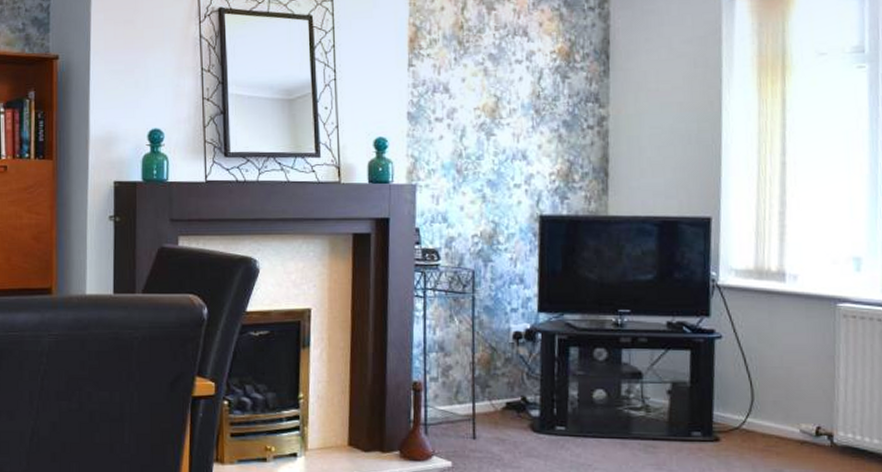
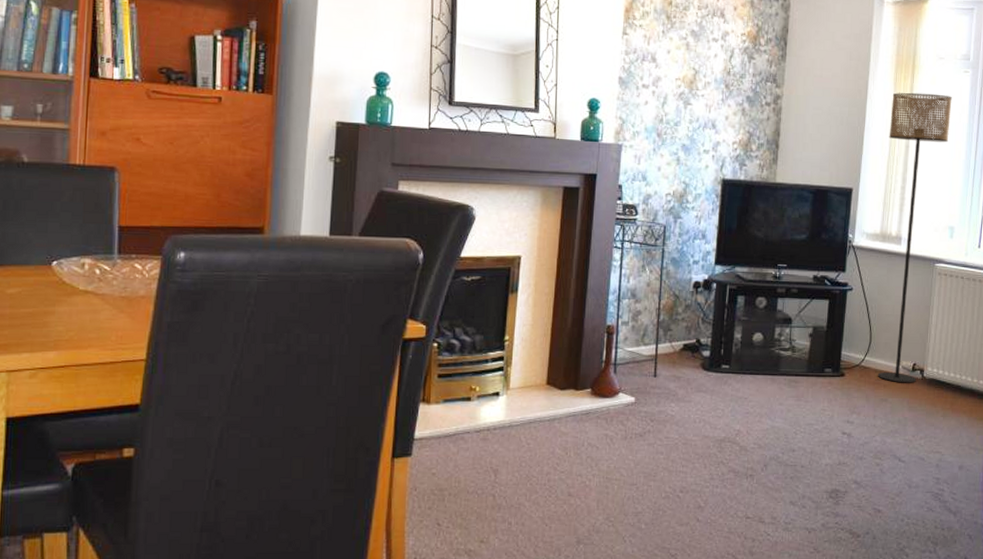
floor lamp: none [756,97,843,451] -> present [877,92,952,383]

